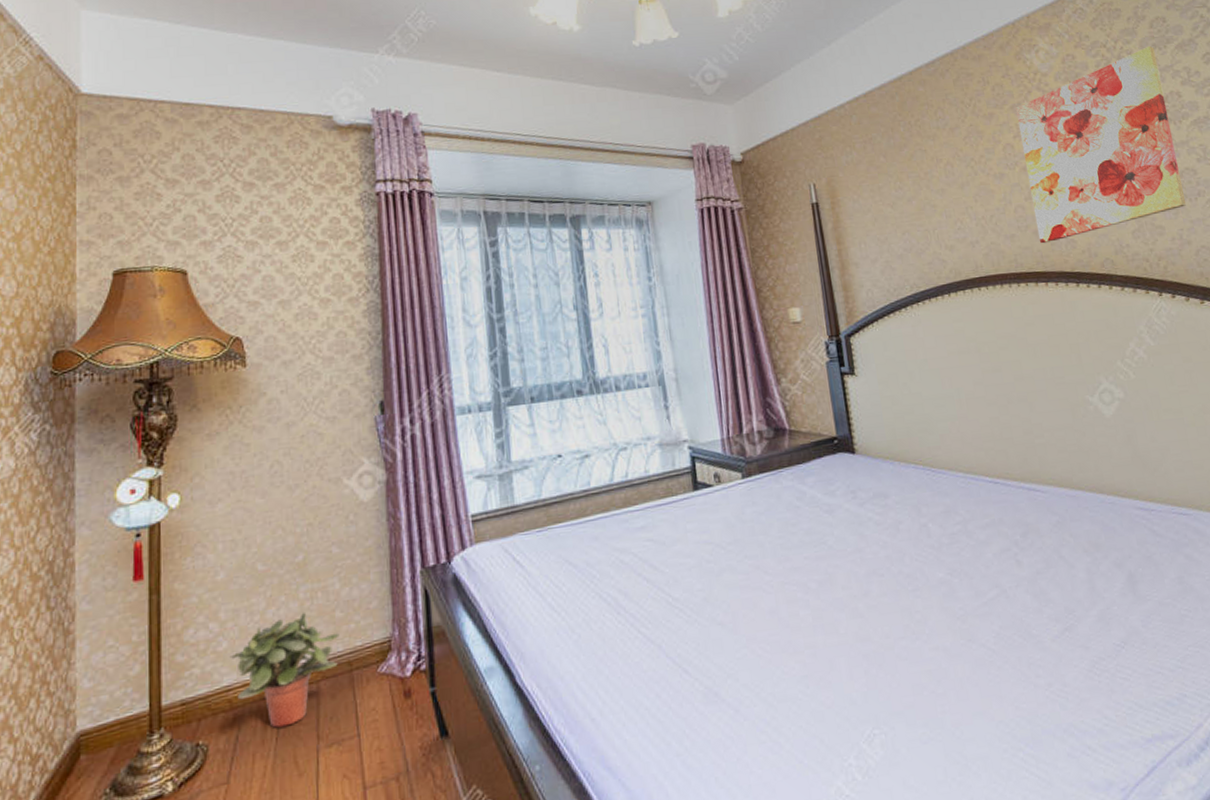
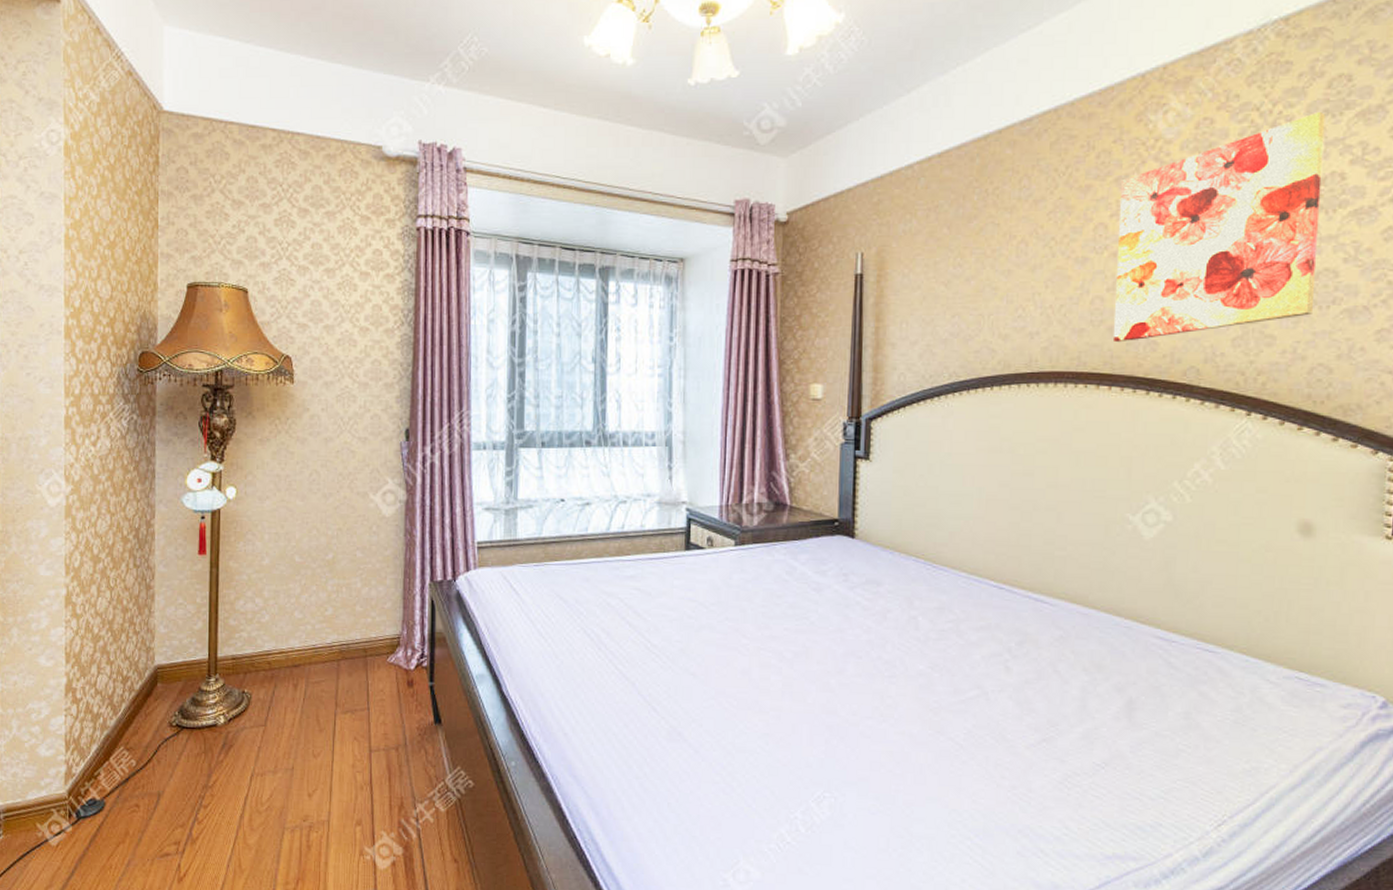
potted plant: present [229,611,340,728] -> none [270,602,358,691]

